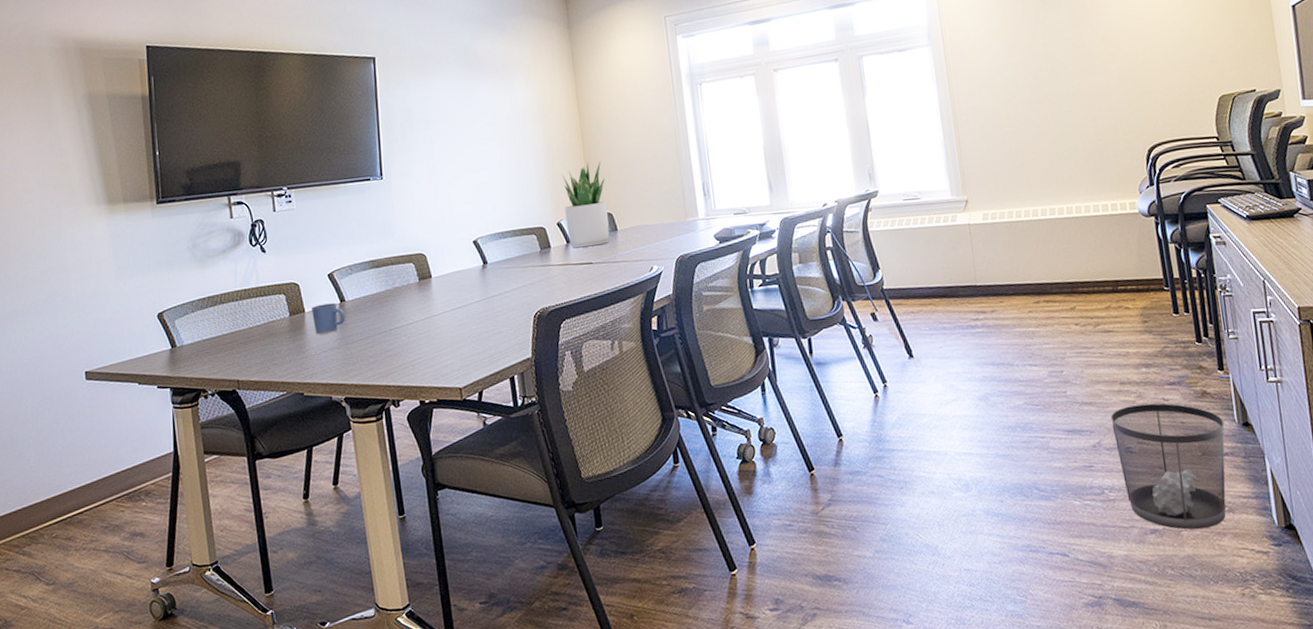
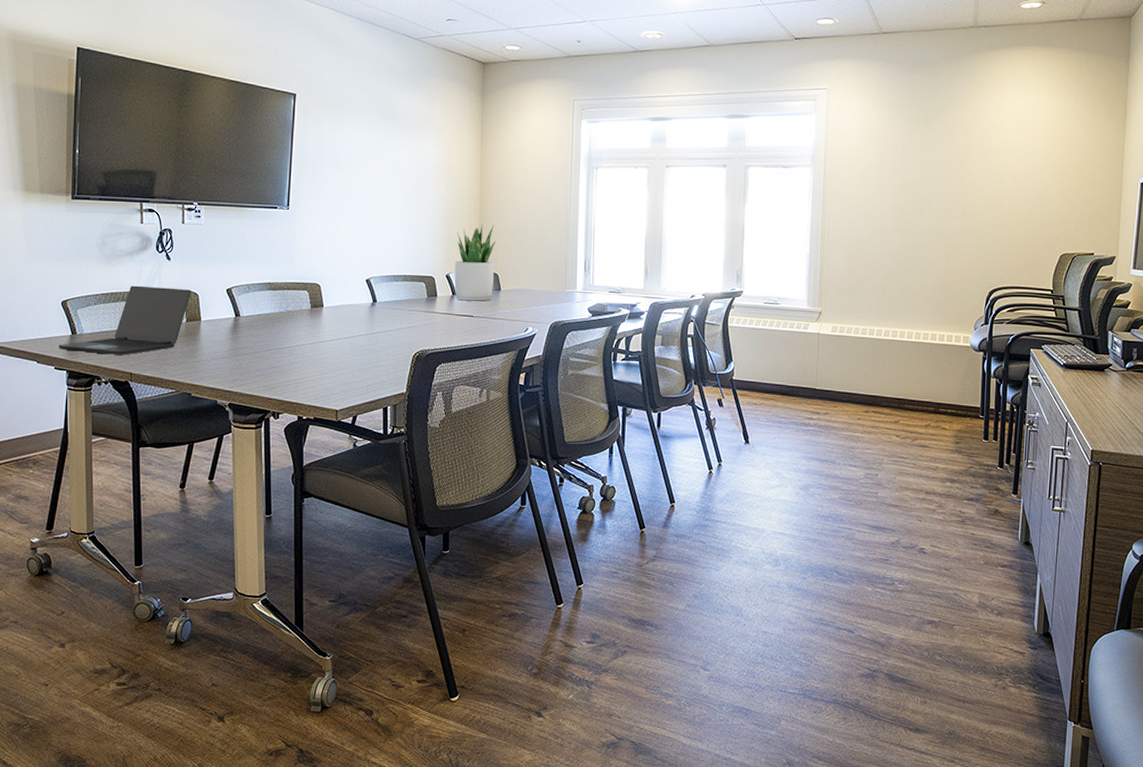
laptop: none [159,281,292,366] -> present [59,285,192,355]
mug: present [311,303,346,335] -> none [207,316,239,343]
waste bin: present [1110,403,1227,530] -> none [911,513,1009,626]

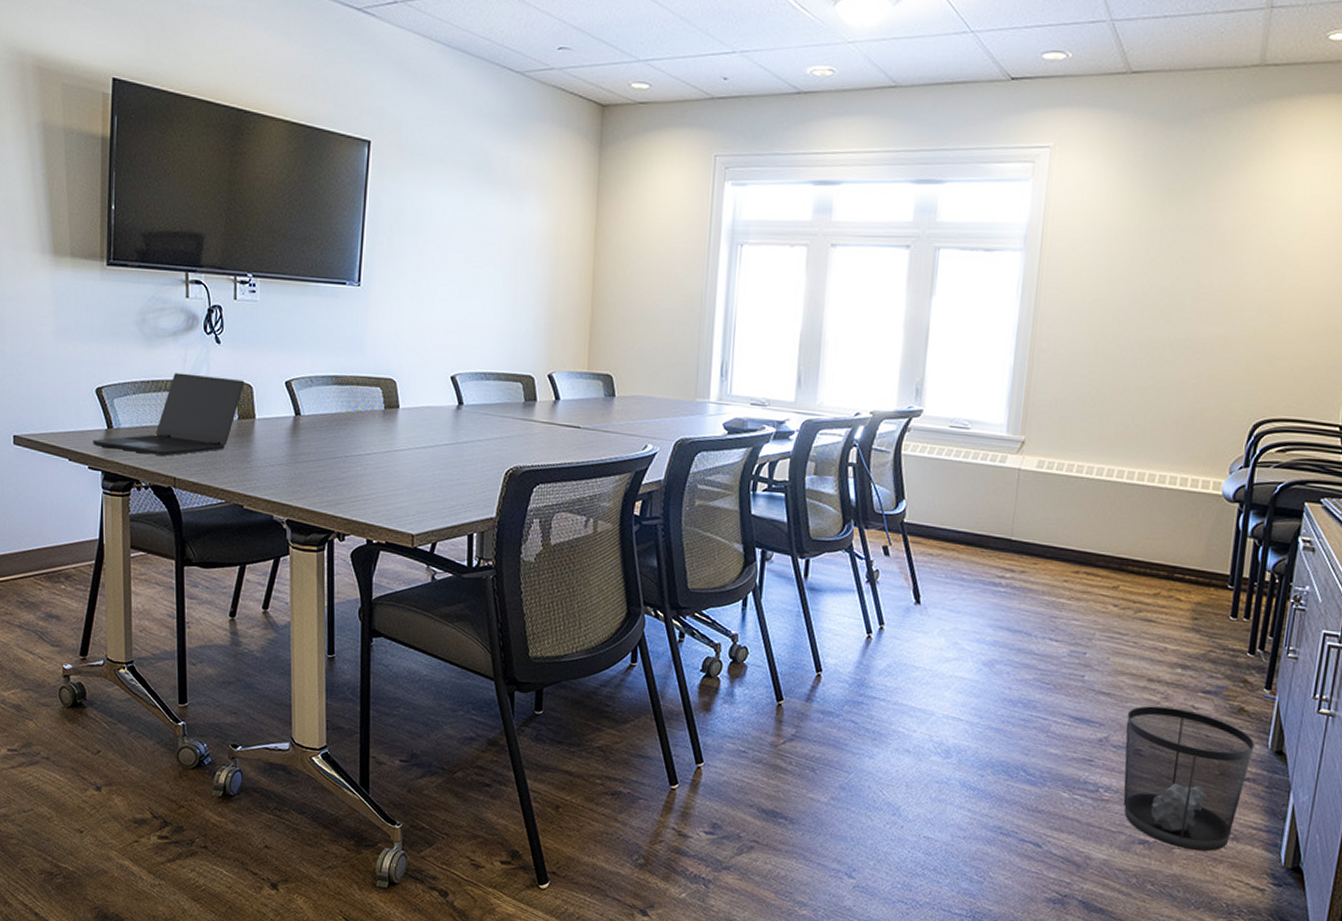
planter: present [454,223,496,301] -> none [558,311,611,410]
waste bin: none [911,513,1009,626] -> present [1123,706,1255,852]

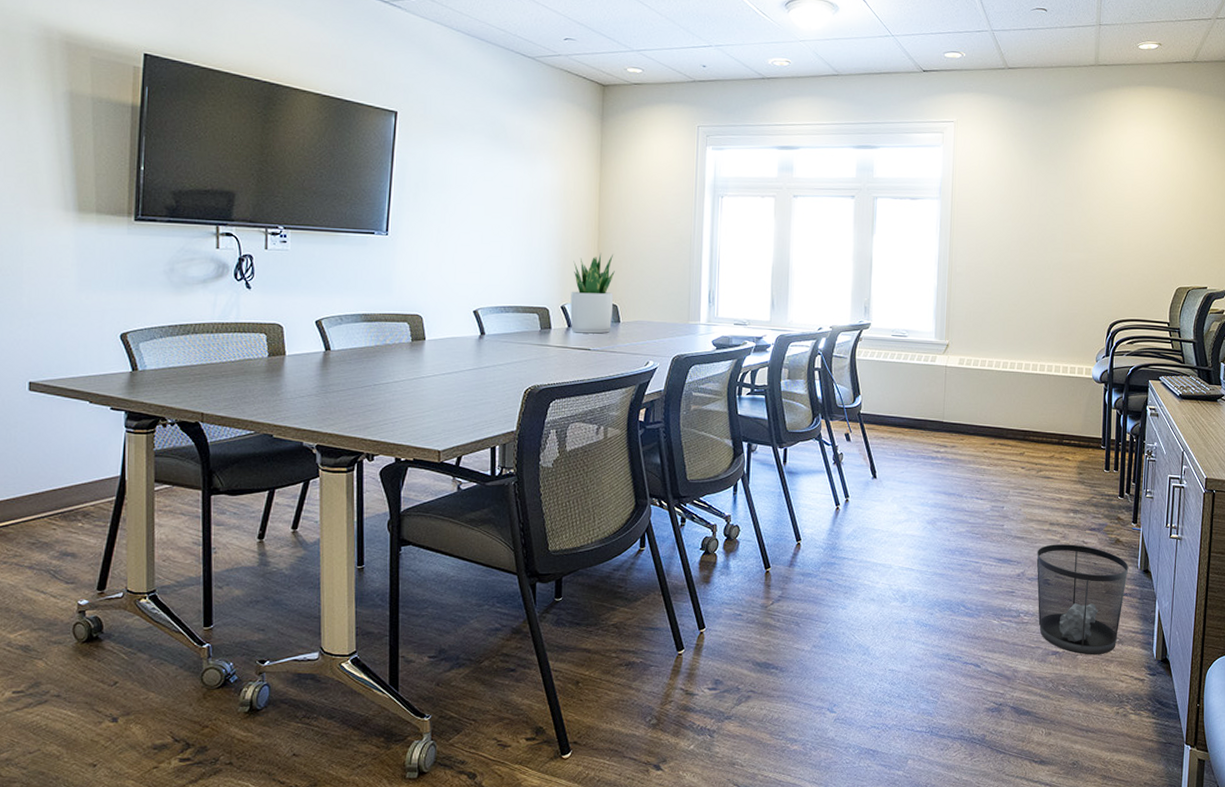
laptop: present [93,372,245,456] -> none [116,316,275,393]
planter: none [558,311,611,410] -> present [570,252,615,334]

